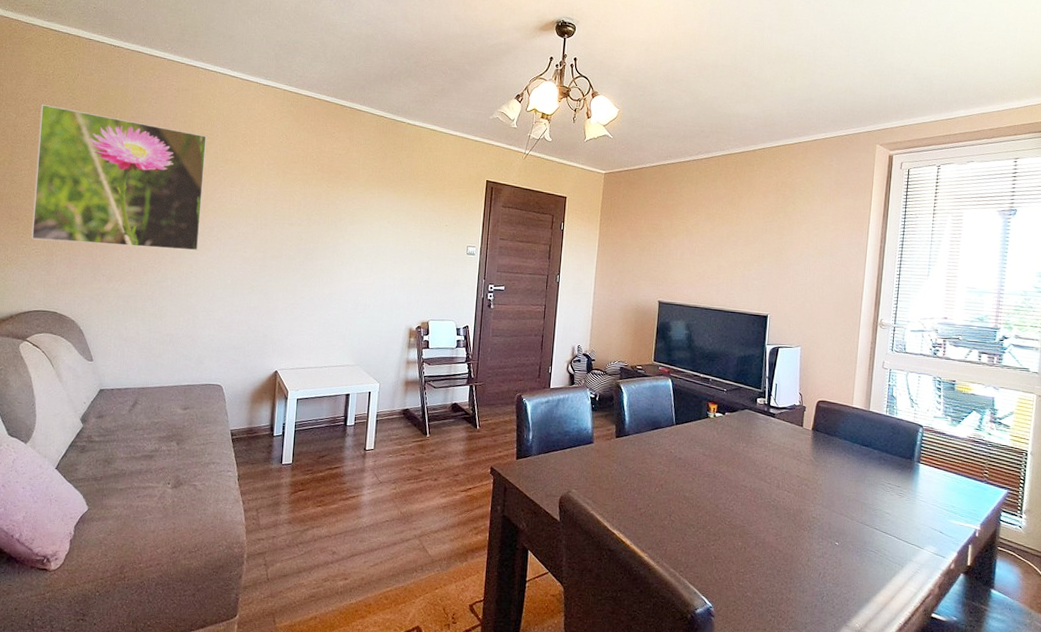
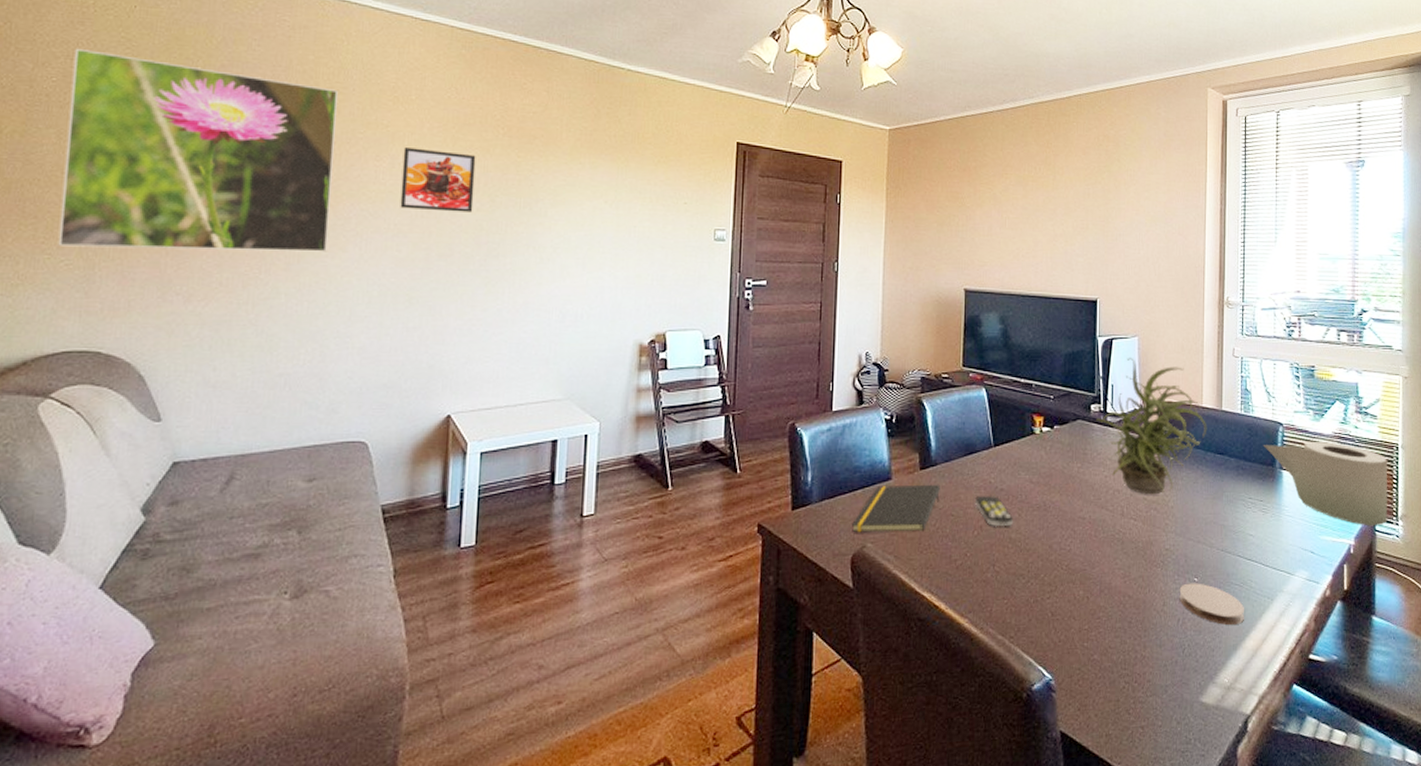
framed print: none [246,178,299,227] -> present [400,148,476,213]
notepad: none [561,447,631,485] -> present [852,484,940,532]
remote control: none [658,461,688,488] -> present [975,495,1013,527]
potted plant: none [761,362,856,474] -> present [1096,357,1207,495]
coaster: none [821,545,877,583] -> present [1179,583,1244,626]
toilet paper roll: none [903,442,1017,517] -> present [1263,441,1388,526]

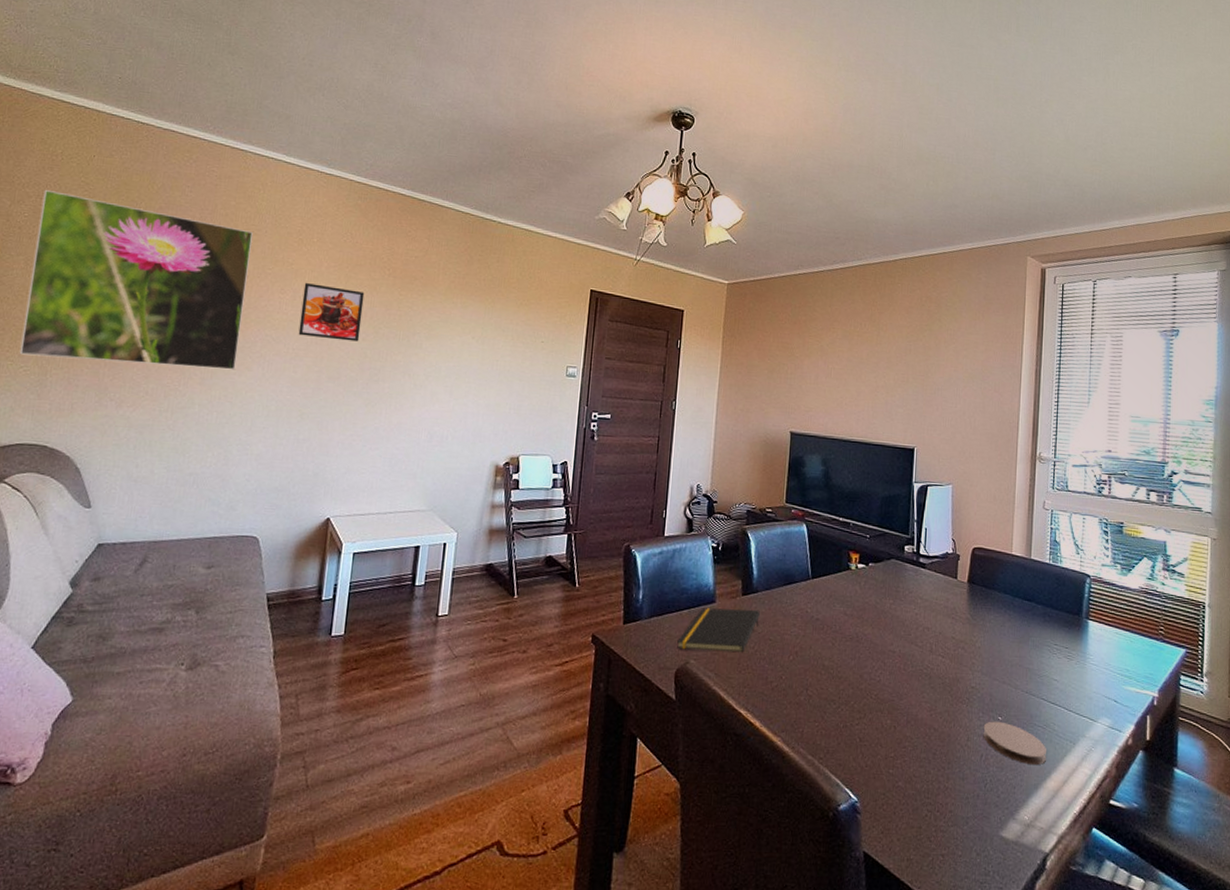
remote control: present [975,495,1013,527] -> none [792,623,827,655]
potted plant: present [1096,357,1207,495] -> none [909,503,1016,635]
toilet paper roll: present [1263,441,1388,526] -> none [1070,594,1194,681]

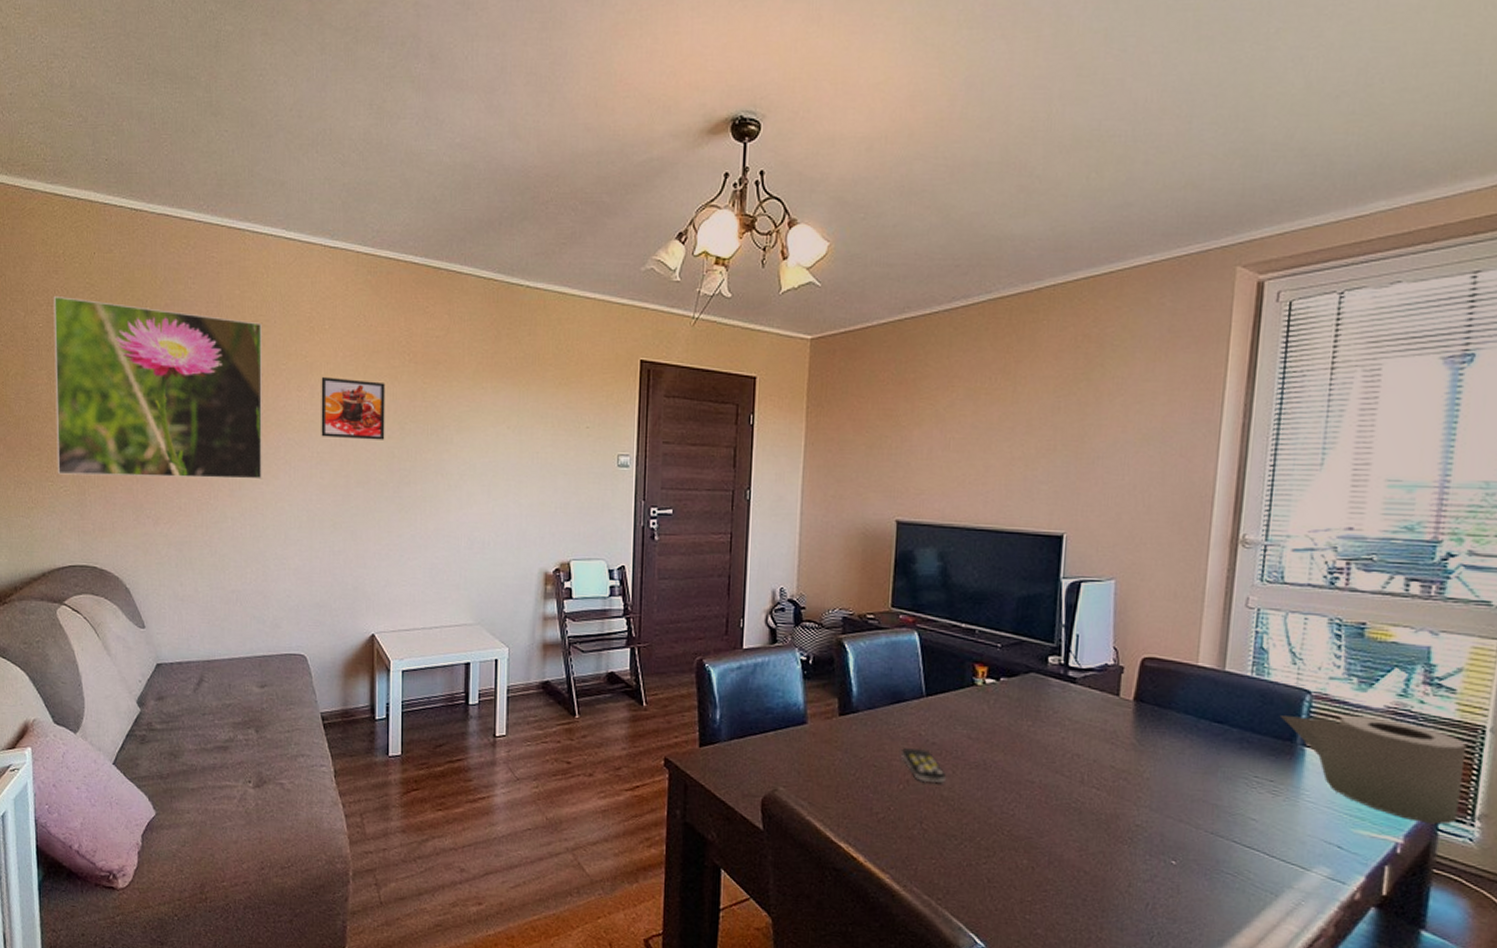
notepad: present [677,608,760,653] -> none [763,729,862,780]
remote control: none [792,623,827,655] -> present [902,748,946,784]
coaster: present [983,721,1046,766] -> none [1149,865,1237,919]
toilet paper roll: none [1070,594,1194,681] -> present [1279,715,1467,825]

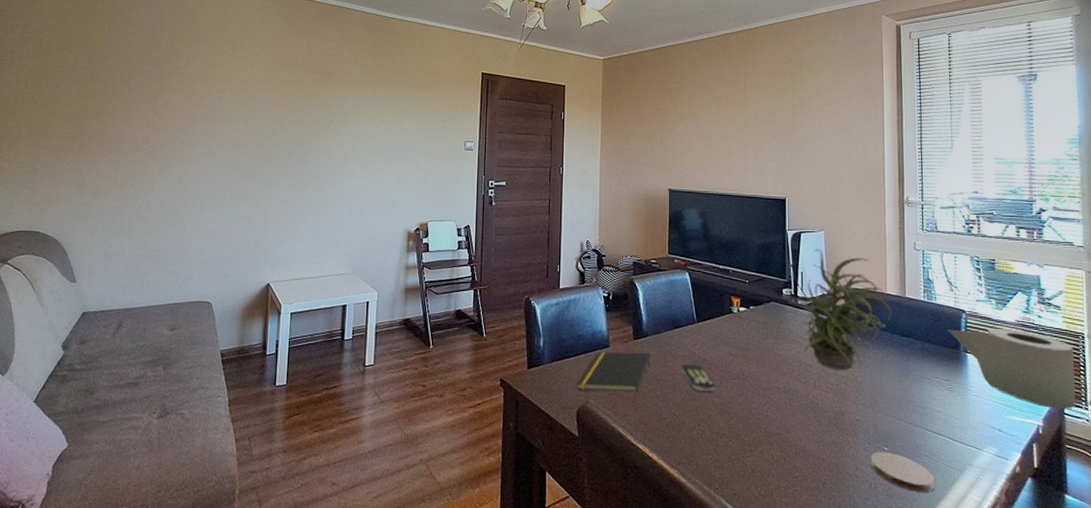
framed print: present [53,295,262,480] -> none [15,19,195,161]
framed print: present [321,377,385,440] -> none [236,83,289,130]
notepad: none [763,729,862,780] -> present [577,352,651,392]
potted plant: none [1054,603,1203,764] -> present [788,248,892,371]
coaster: none [1149,865,1237,919] -> present [870,451,934,493]

